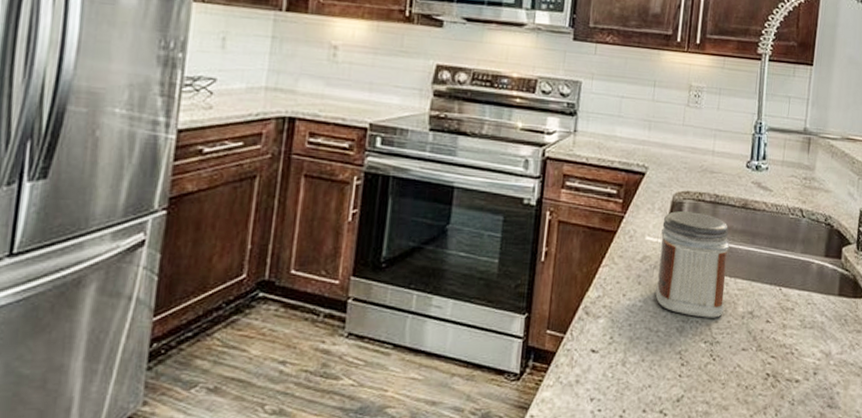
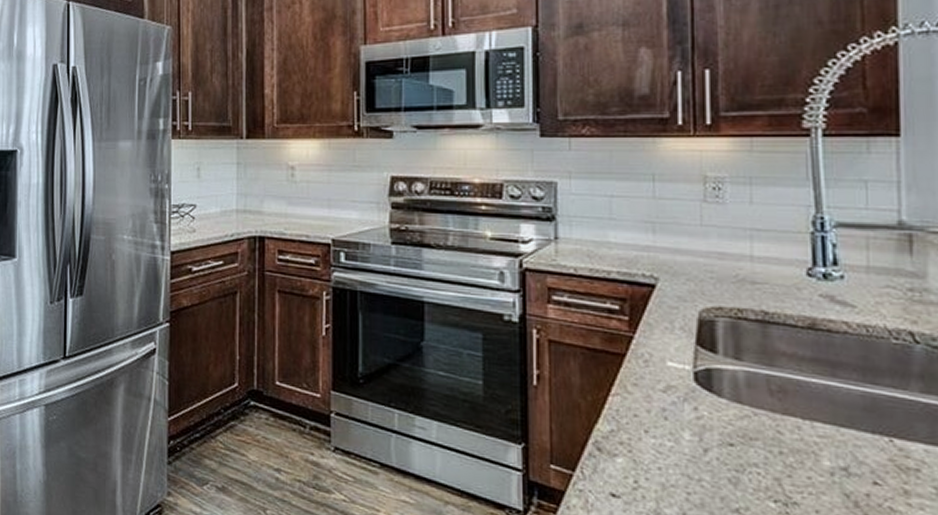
jar: present [655,211,730,318] -> none [689,331,799,471]

